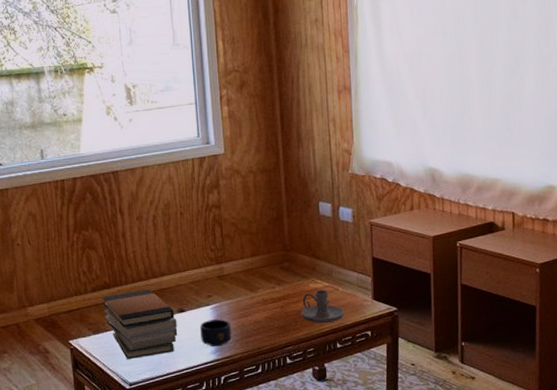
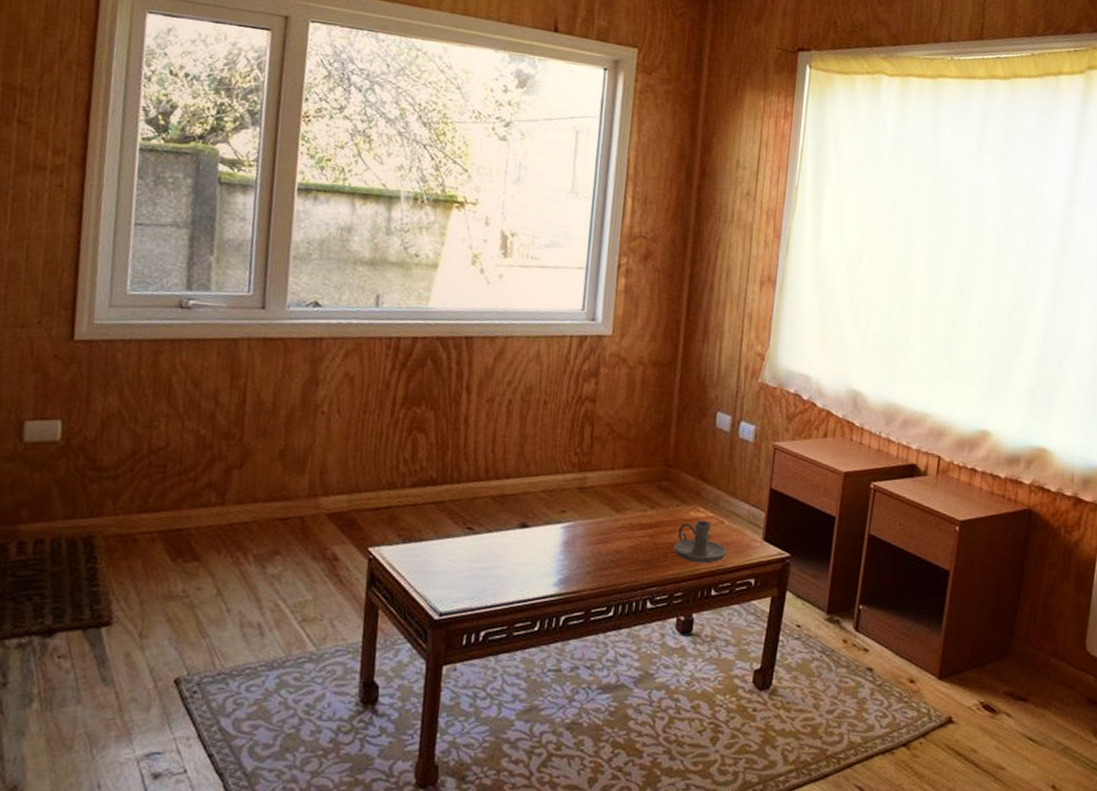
book stack: present [102,289,178,359] -> none [421,492,516,581]
mug: present [200,319,232,347] -> none [543,542,584,578]

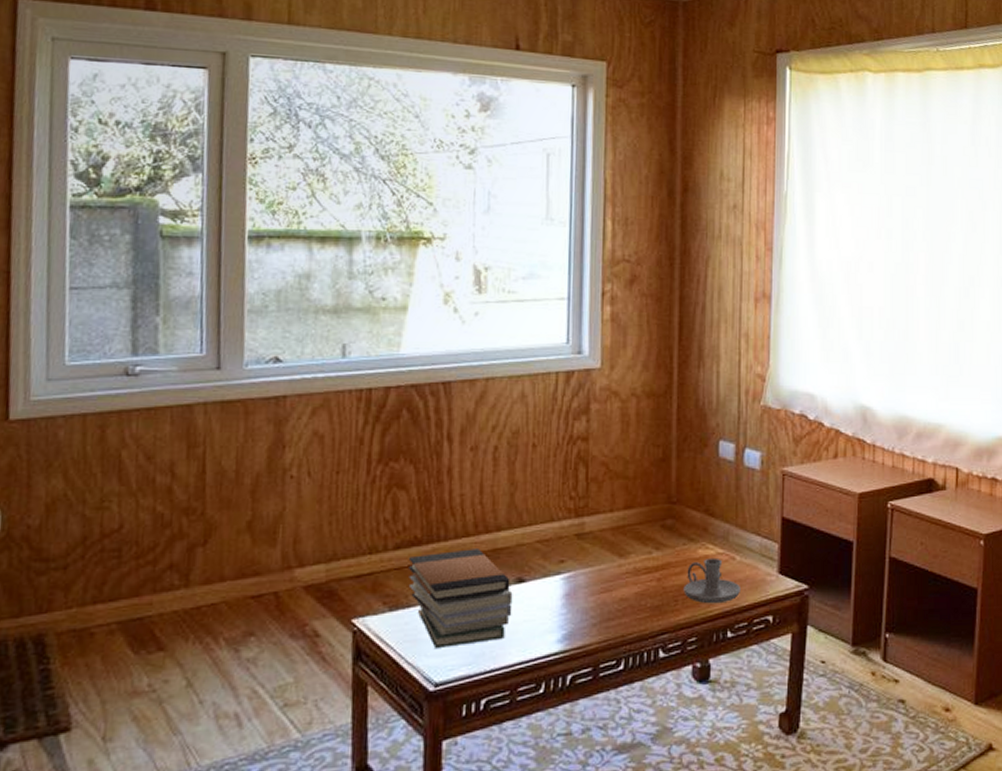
book stack: none [421,492,516,581] -> present [407,549,513,648]

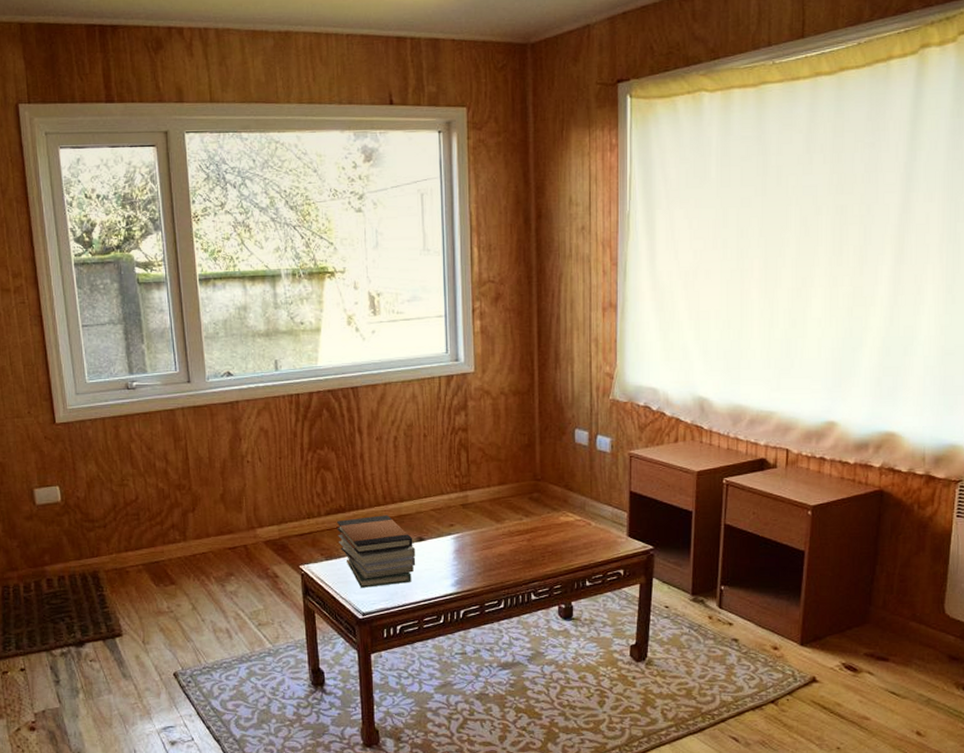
candle holder: present [683,557,740,604] -> none [549,523,596,560]

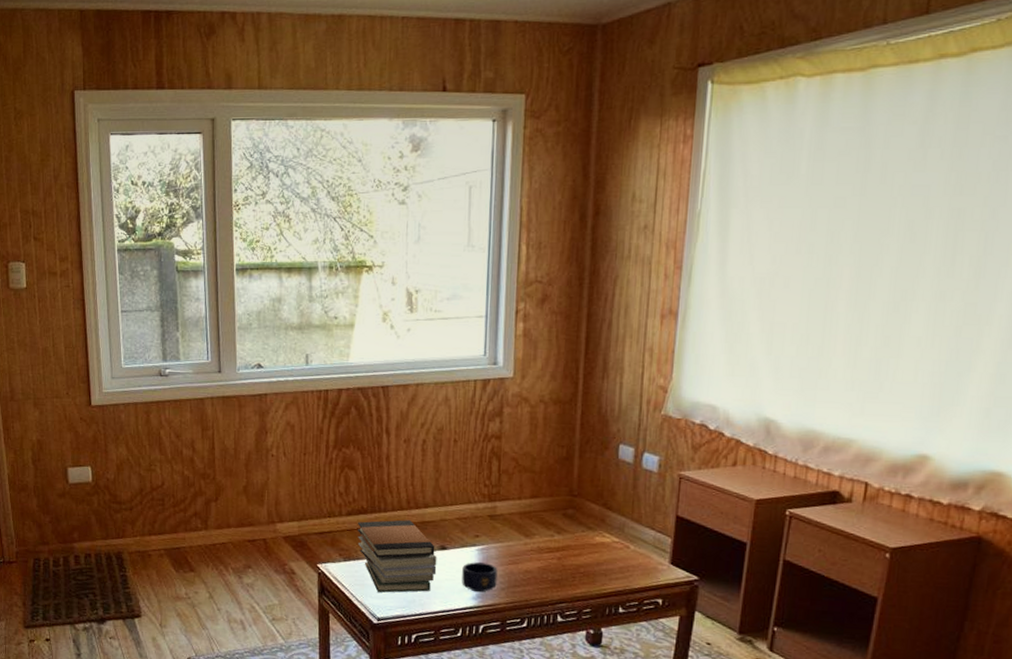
mug: none [440,550,473,579] -> present [462,562,498,593]

